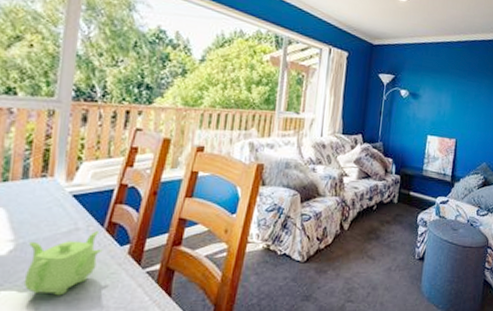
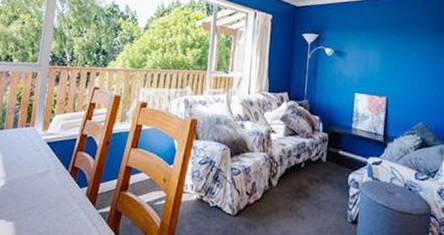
teapot: present [23,230,103,296] -> none [10,173,67,228]

